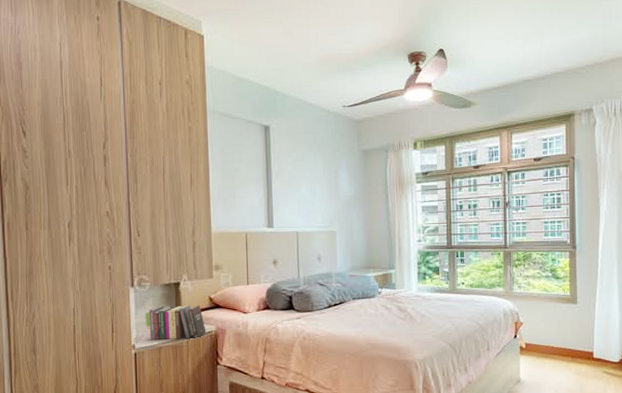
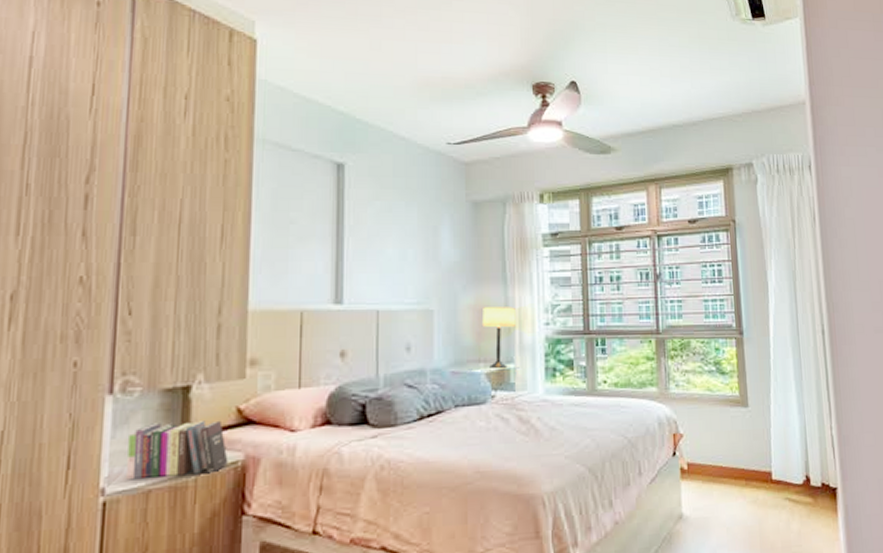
table lamp: none [371,228,396,274] -> present [481,307,516,369]

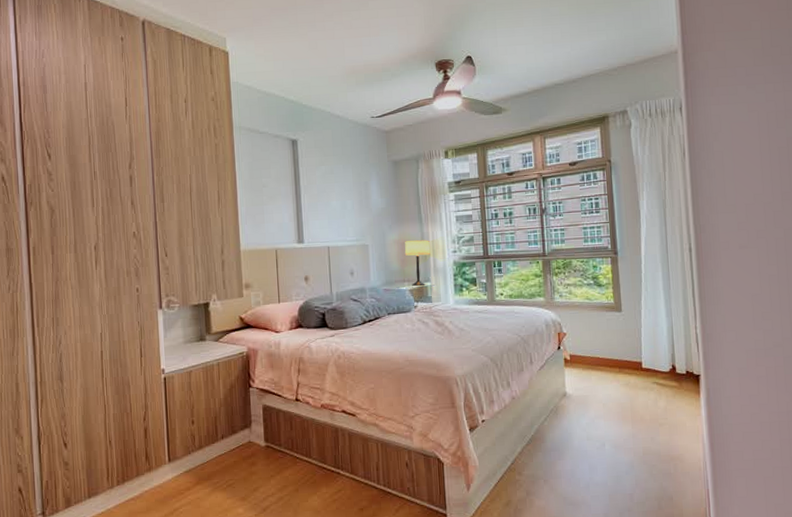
books: present [126,420,228,479] -> none [175,325,238,363]

